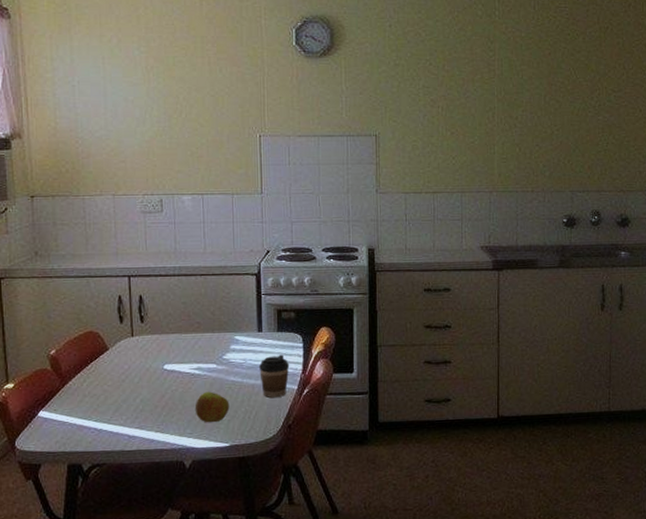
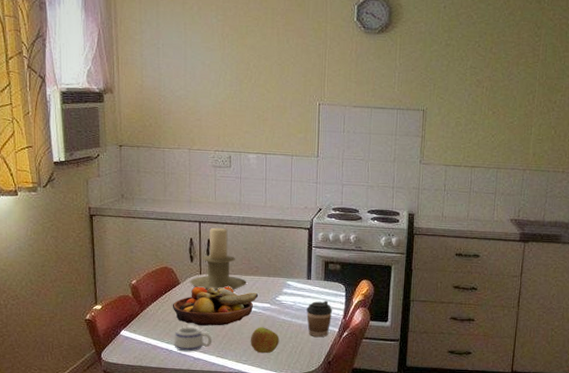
fruit bowl: none [100,348,202,397] -> present [172,286,259,326]
mug: none [103,399,150,430] -> present [174,327,213,352]
candle holder: none [120,281,188,355] -> present [190,227,247,291]

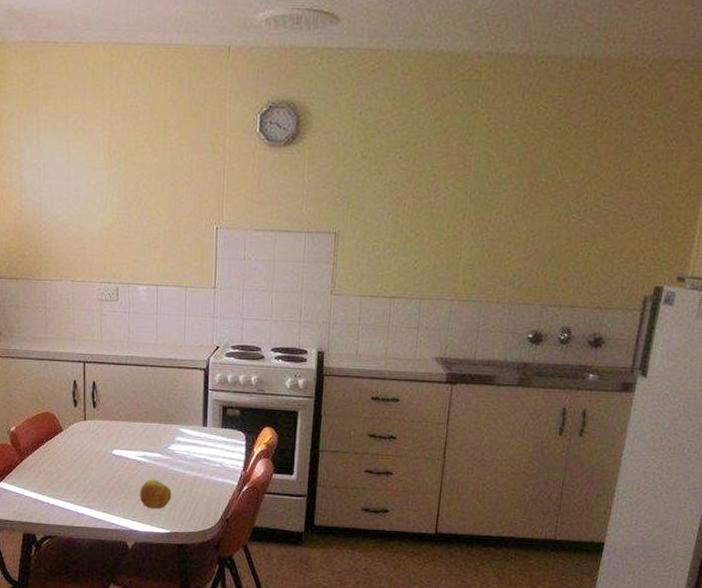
fruit bowl: present [172,286,259,326] -> none [54,434,149,478]
mug: present [174,327,213,352] -> none [56,479,98,506]
candle holder: present [190,227,247,291] -> none [73,368,136,440]
coffee cup: present [306,300,333,337] -> none [202,450,232,491]

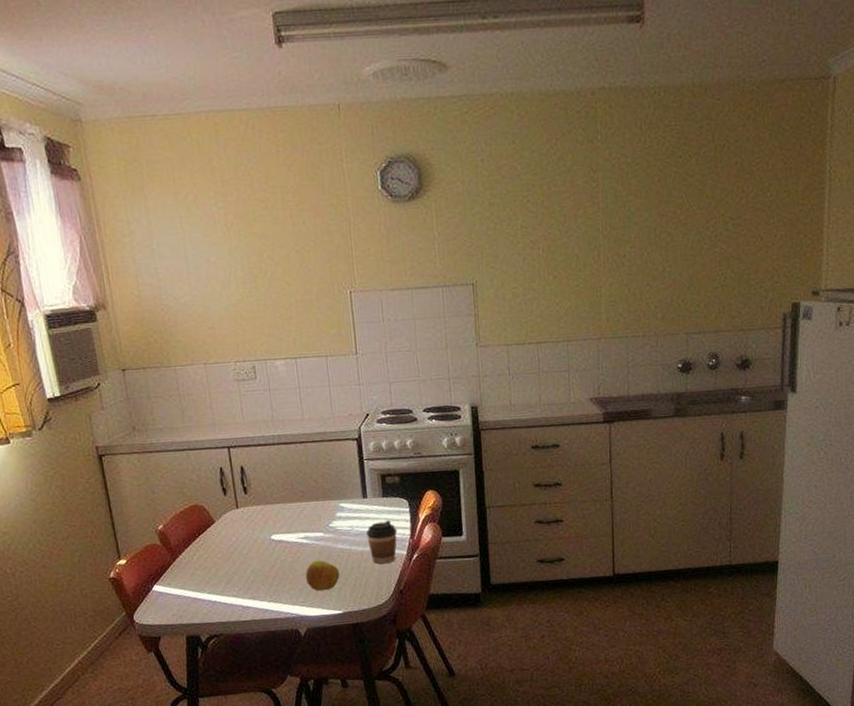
coffee cup: none [202,450,232,491] -> present [366,520,398,564]

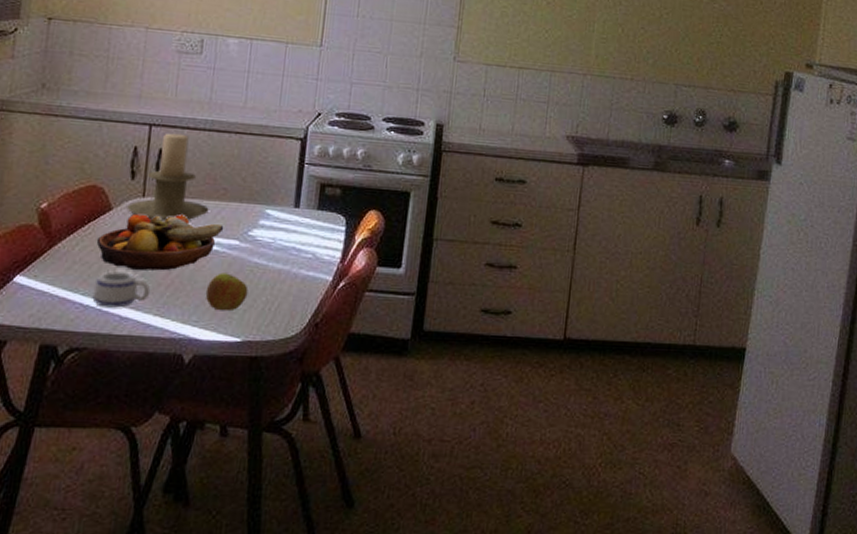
fruit bowl: none [209,518,309,568] -> present [96,213,224,271]
mug: none [216,571,262,601] -> present [92,271,151,308]
candle holder: none [226,450,293,526] -> present [127,133,209,222]
coffee cup: present [366,520,398,564] -> none [289,237,327,288]

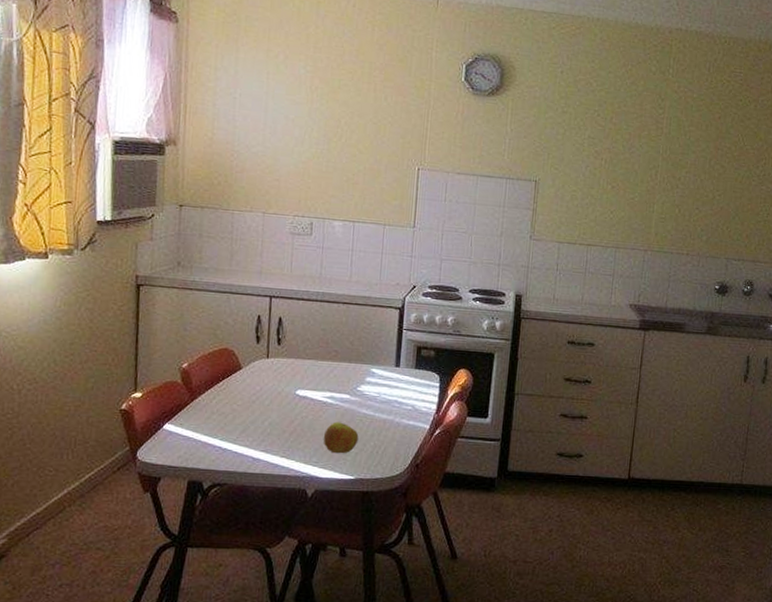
mug: present [92,271,151,308] -> none [229,420,277,451]
fruit bowl: present [96,213,224,271] -> none [230,372,337,420]
candle holder: present [127,133,209,222] -> none [254,303,323,379]

